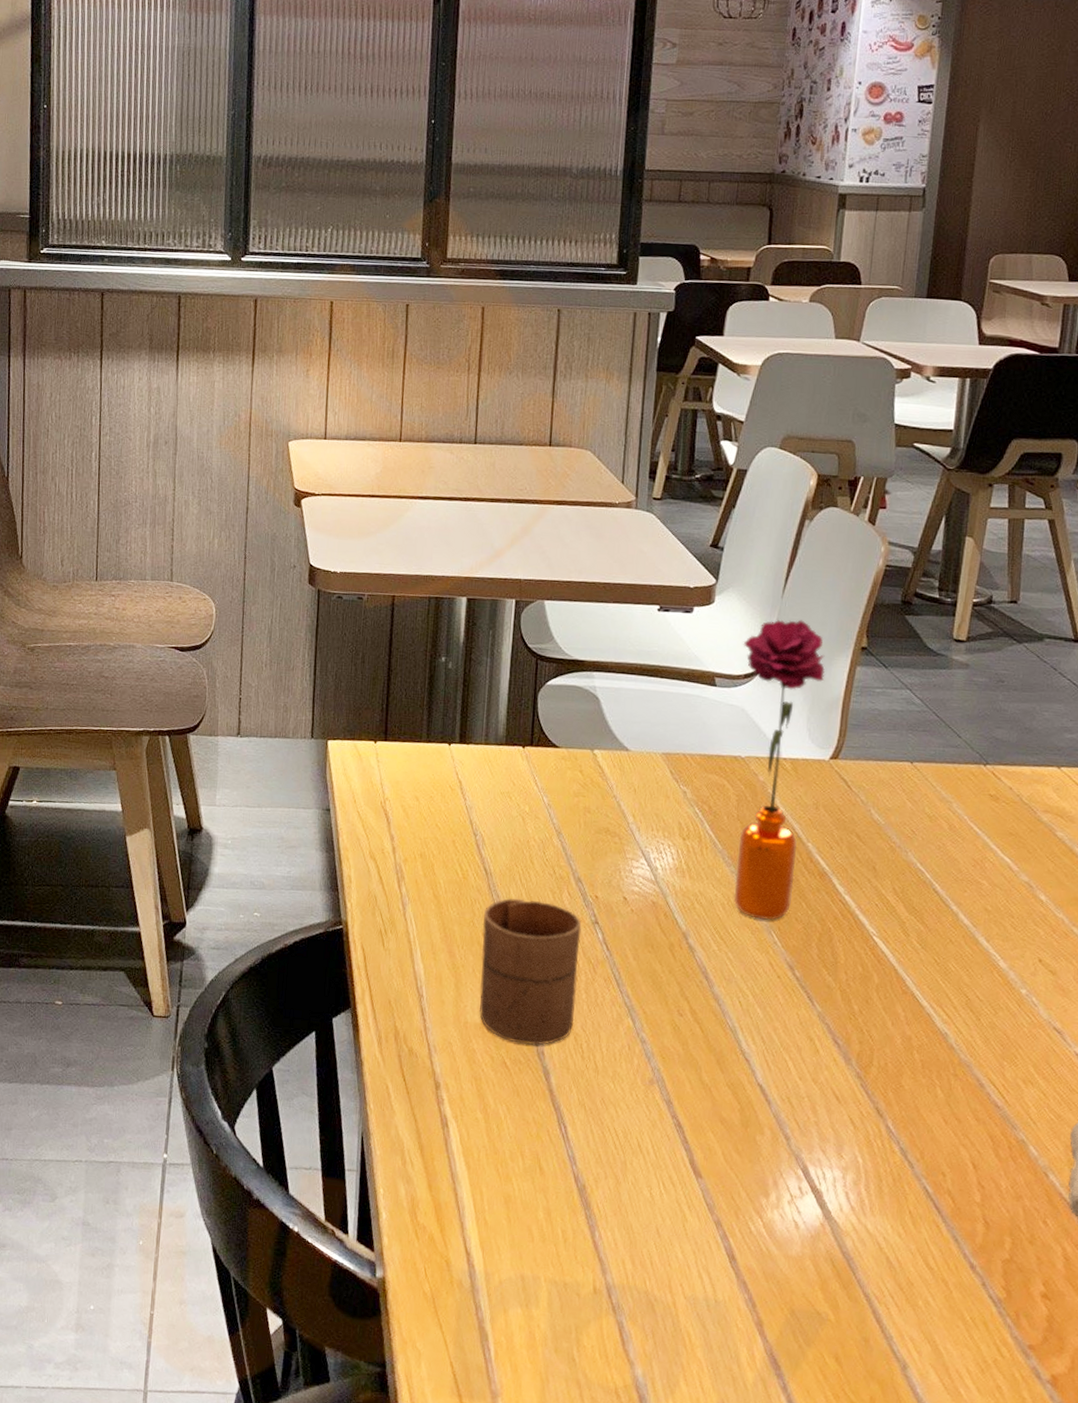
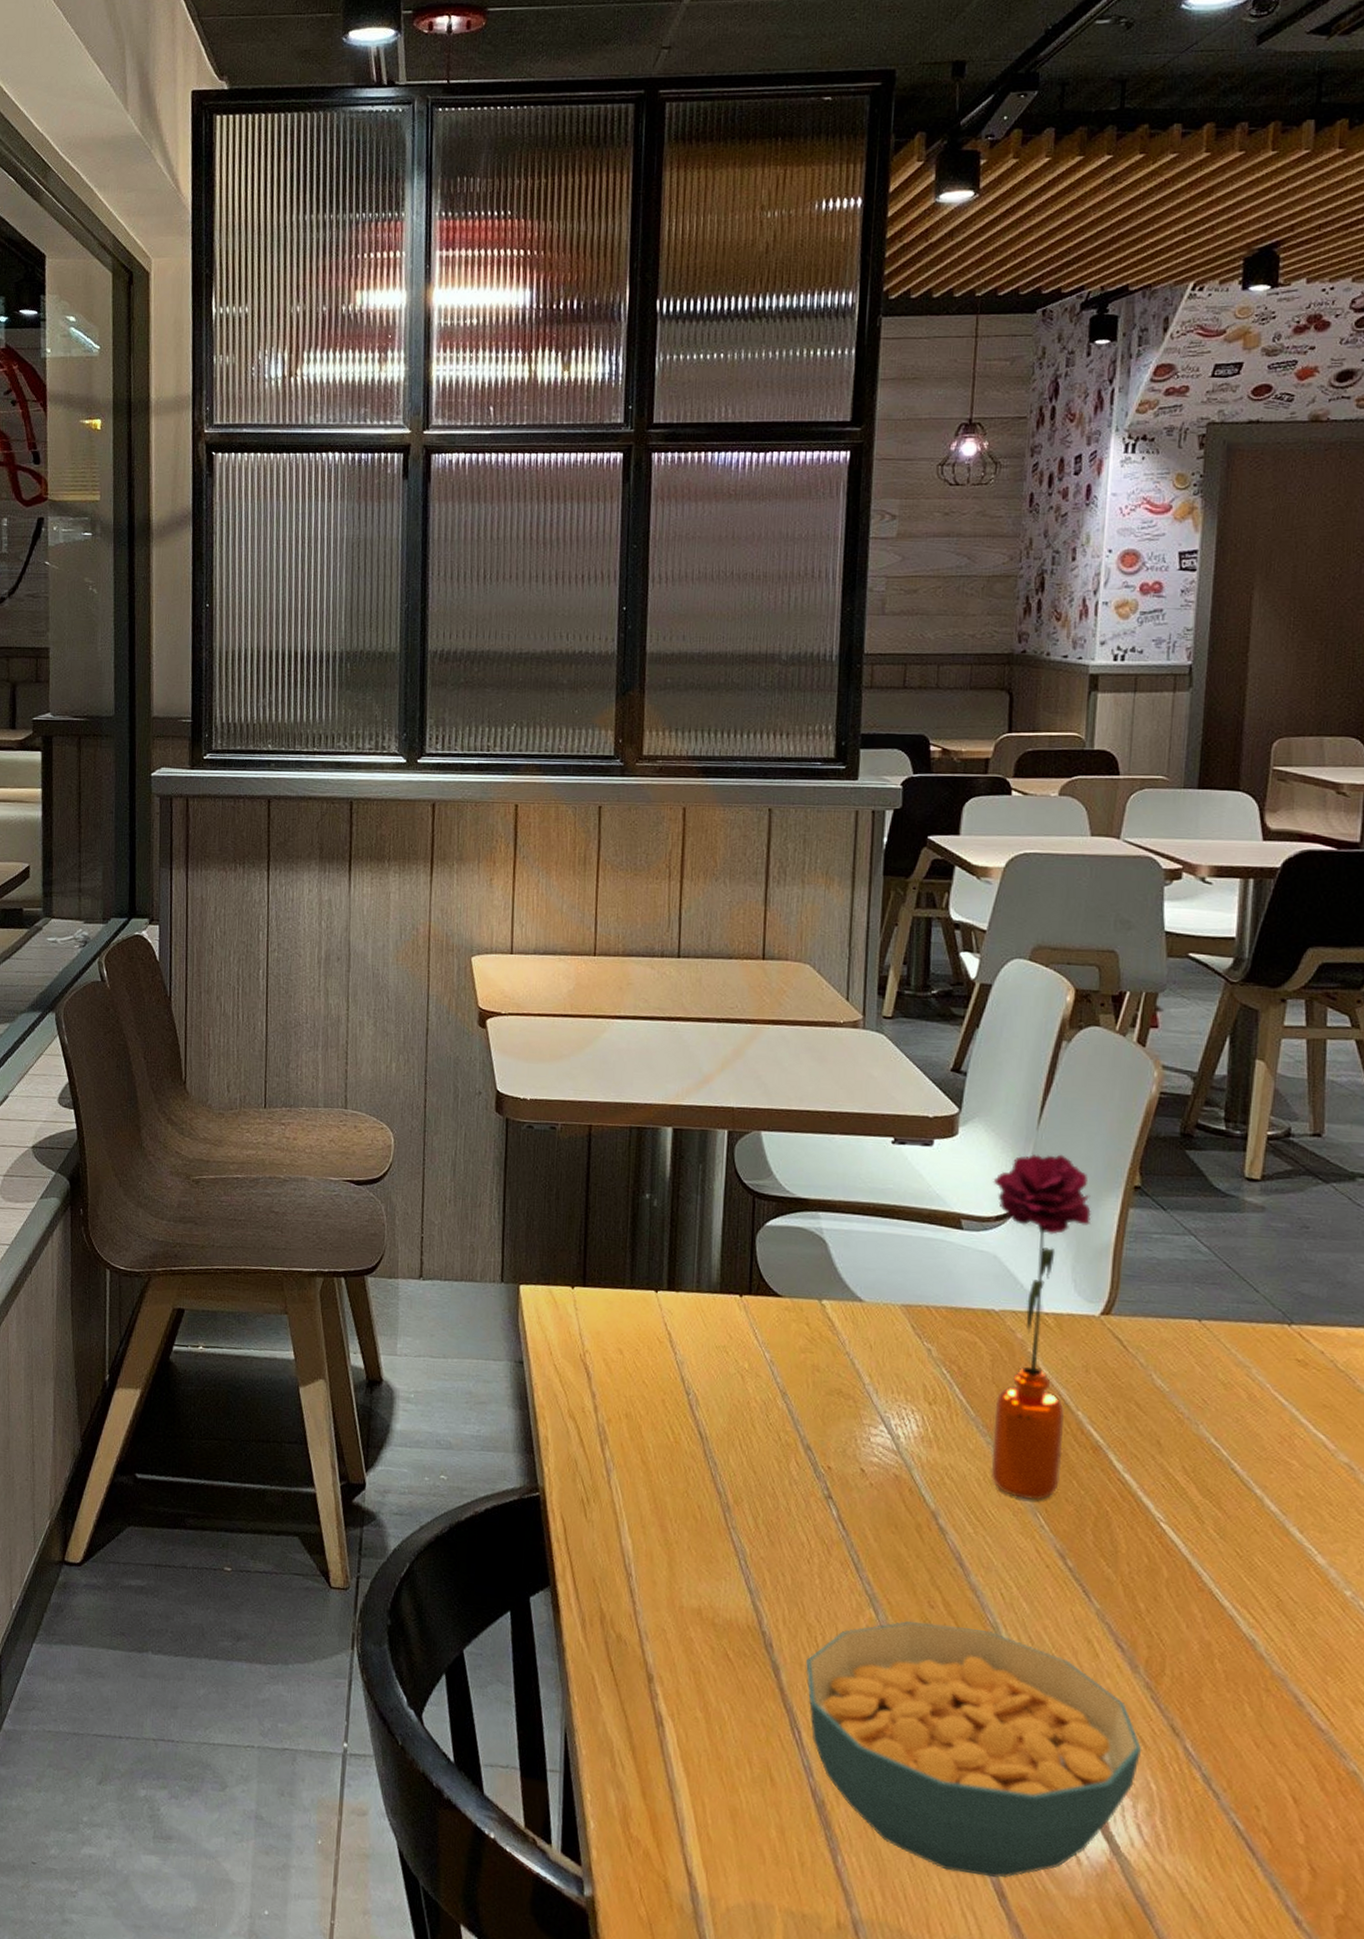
cup: present [479,897,582,1045] -> none [696,1465,813,1636]
cereal bowl: none [572,1027,852,1243] -> present [806,1620,1142,1878]

